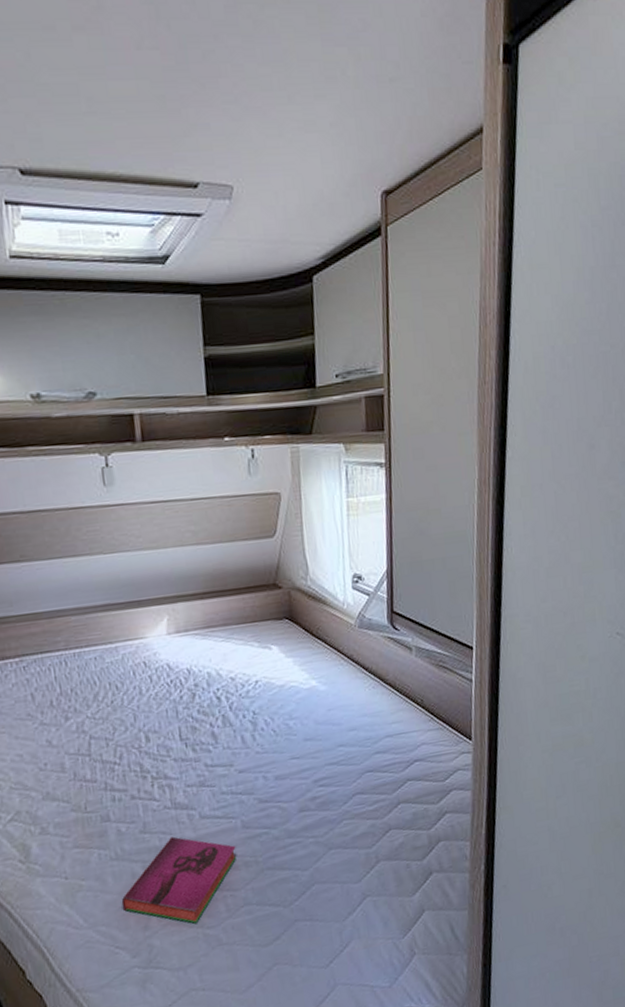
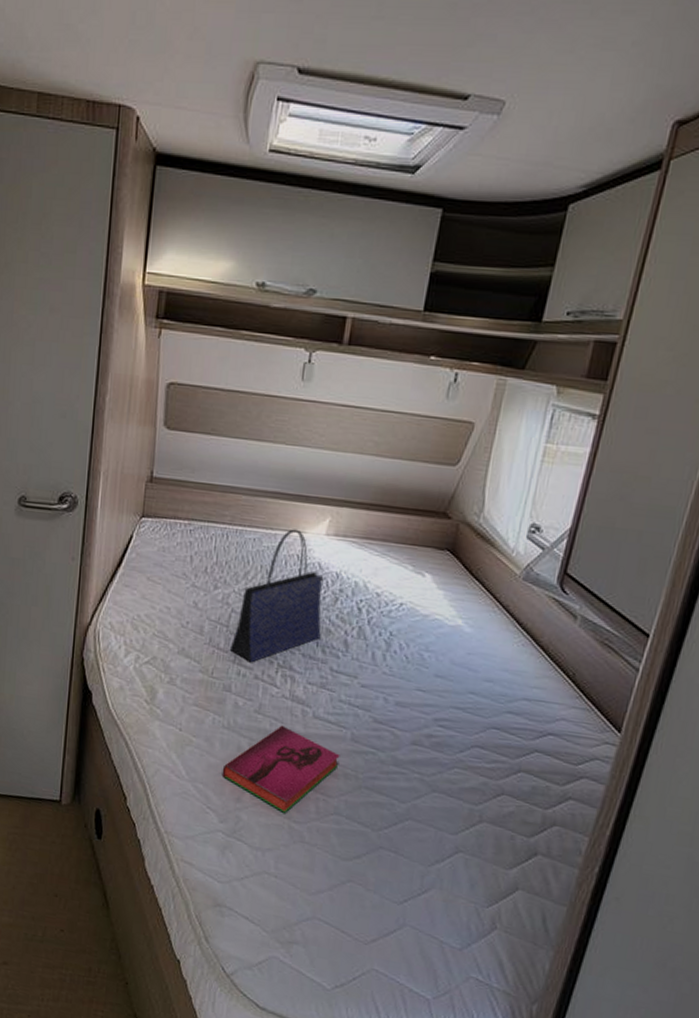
tote bag: none [97,636,188,785] -> present [229,529,324,663]

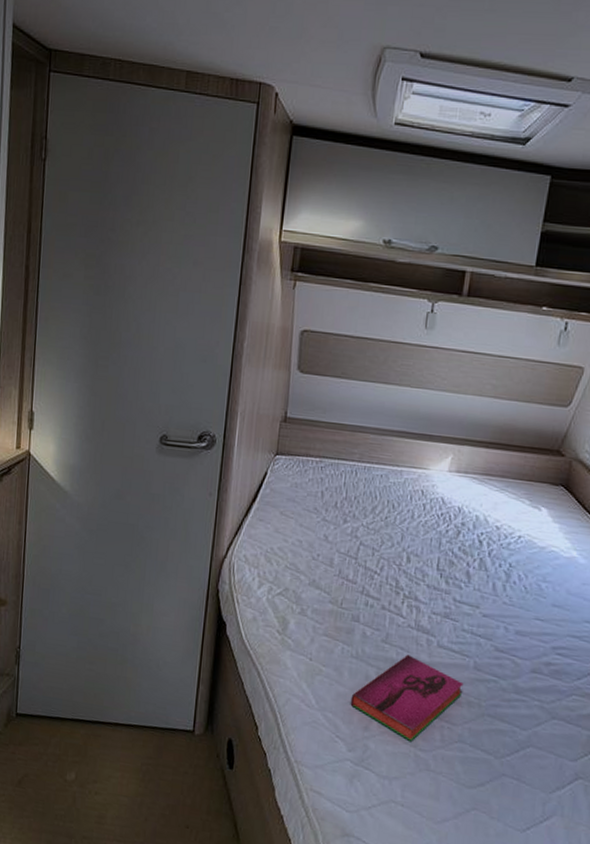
tote bag: present [229,529,324,663] -> none [358,466,447,594]

